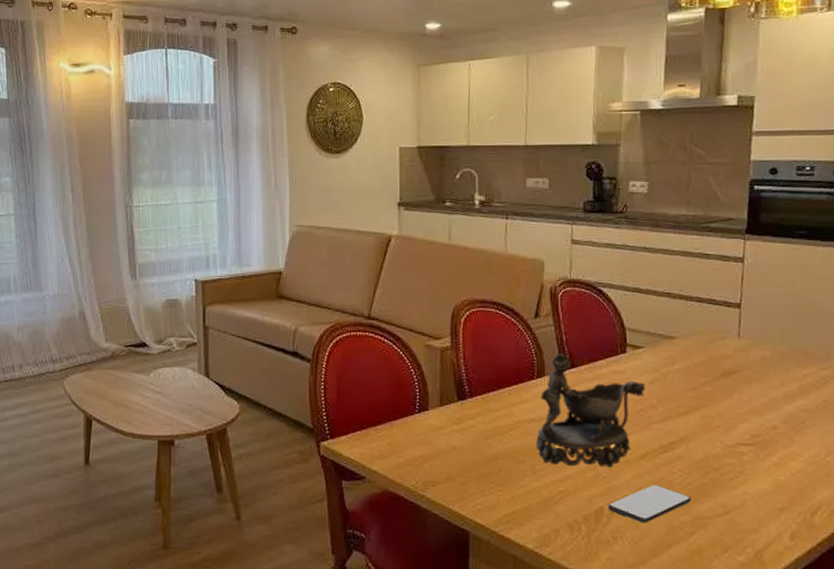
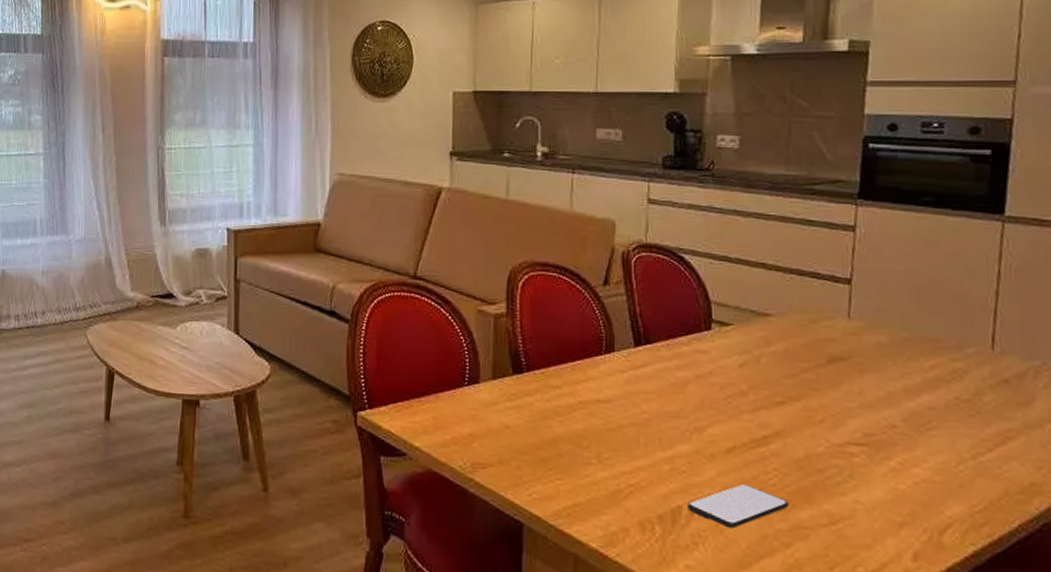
decorative bowl: present [536,353,646,468] -> none [603,327,734,461]

